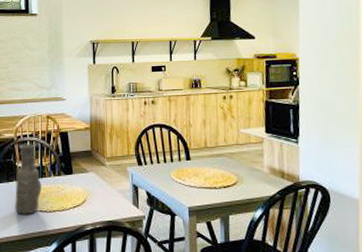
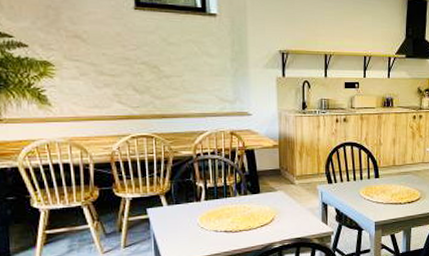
vase: present [15,144,42,214] -> none [196,162,226,236]

